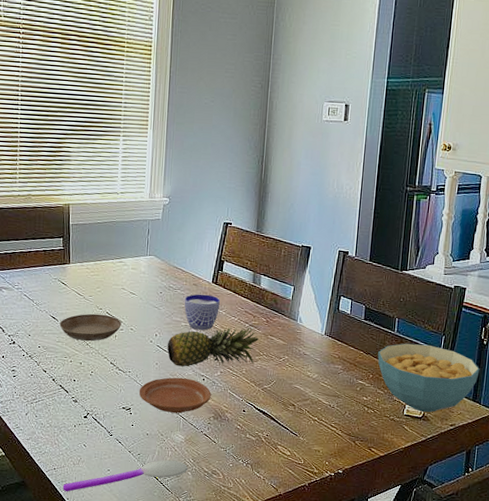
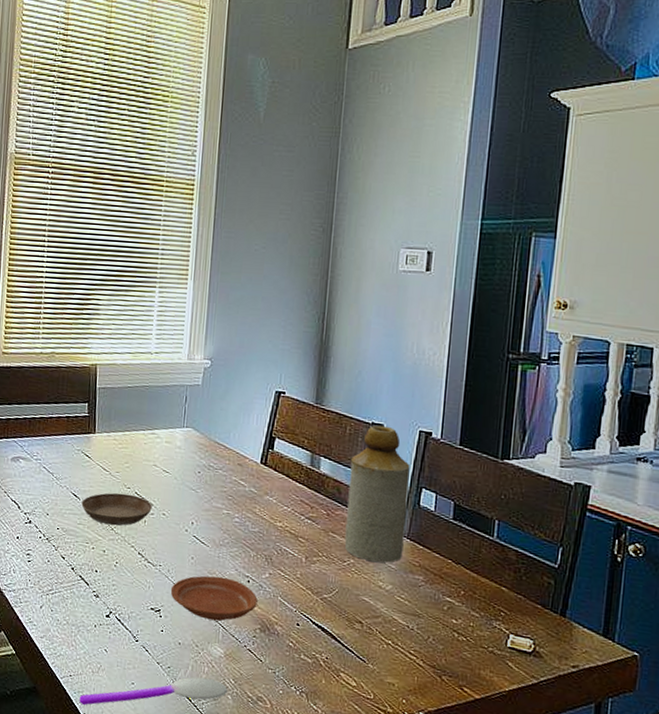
fruit: present [167,326,259,367] -> none [205,519,317,566]
cup: present [184,294,221,330] -> none [226,476,271,521]
bottle: none [280,247,332,358] -> present [344,425,410,563]
cereal bowl: present [378,343,480,412] -> none [471,553,613,647]

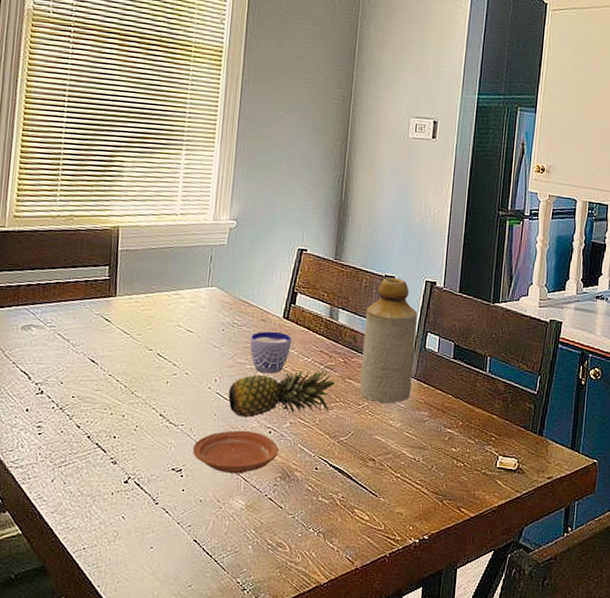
spoon: present [79,677,227,706] -> none [93,532,248,578]
saucer: present [81,493,152,526] -> none [99,355,175,389]
fruit: none [205,519,317,566] -> present [228,368,335,418]
cup: none [226,476,271,521] -> present [250,331,293,374]

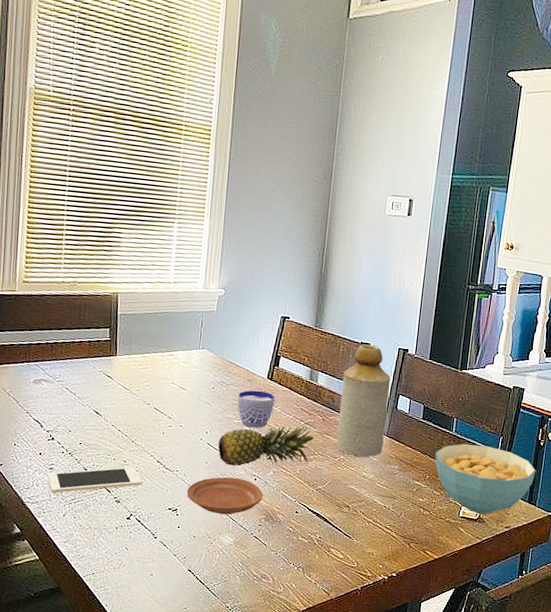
cell phone: none [35,422,143,455] -> present [48,467,142,493]
cereal bowl: none [468,384,578,464] -> present [435,443,536,514]

